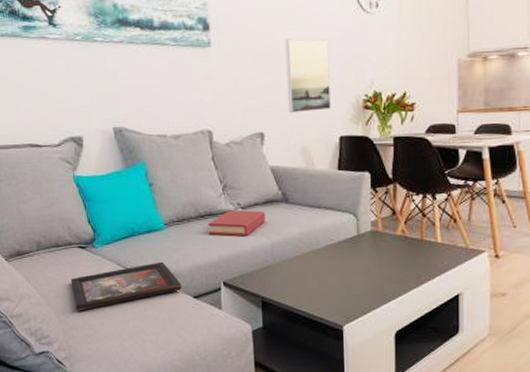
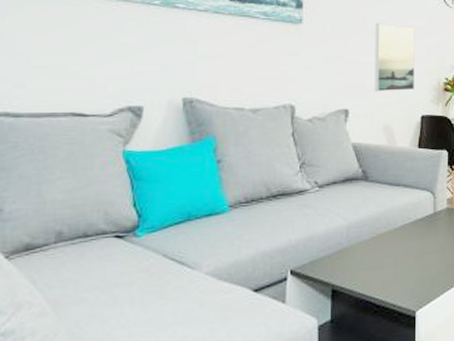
decorative tray: present [70,261,182,311] -> none [95,250,241,320]
hardback book: present [207,210,266,237] -> none [279,189,344,218]

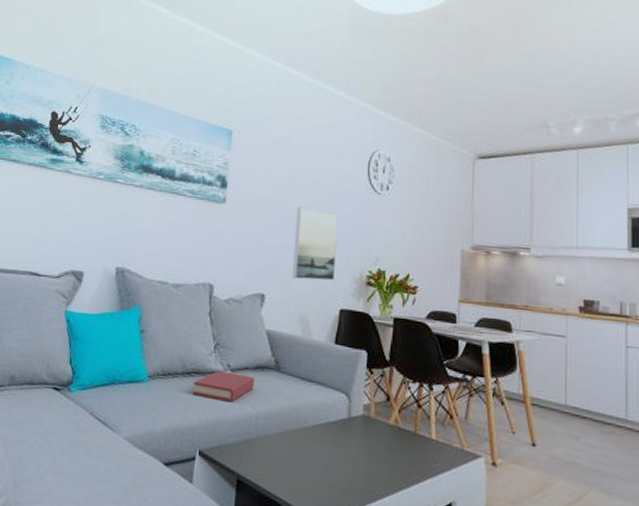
hardback book: none [279,189,344,218] -> present [192,371,255,402]

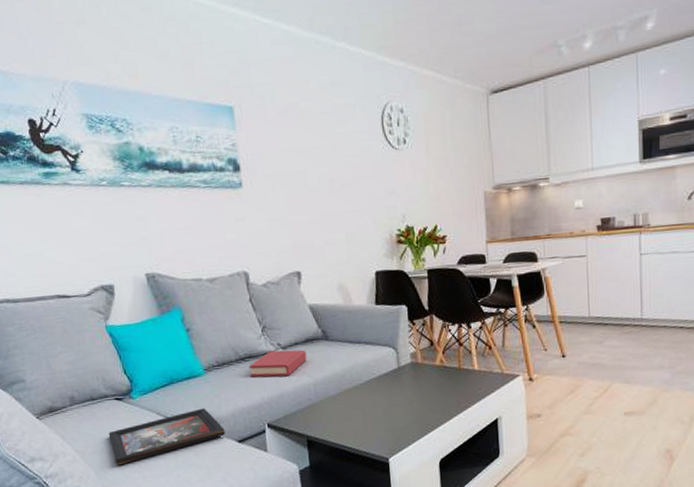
decorative tray: none [34,417,154,463] -> present [108,408,226,466]
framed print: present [292,207,338,281] -> none [316,177,365,251]

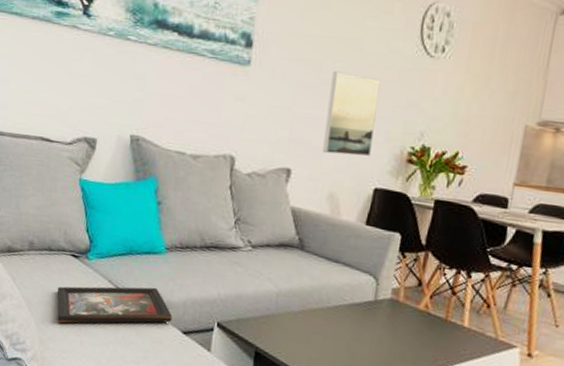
hardback book: present [248,349,307,378] -> none [211,246,277,279]
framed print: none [316,177,365,251] -> present [322,71,381,157]

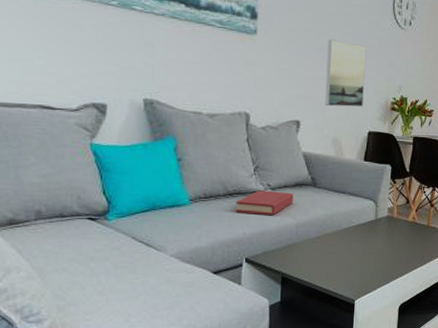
decorative tray: present [57,286,173,324] -> none [74,237,202,287]
hardback book: none [211,246,277,279] -> present [235,190,294,216]

